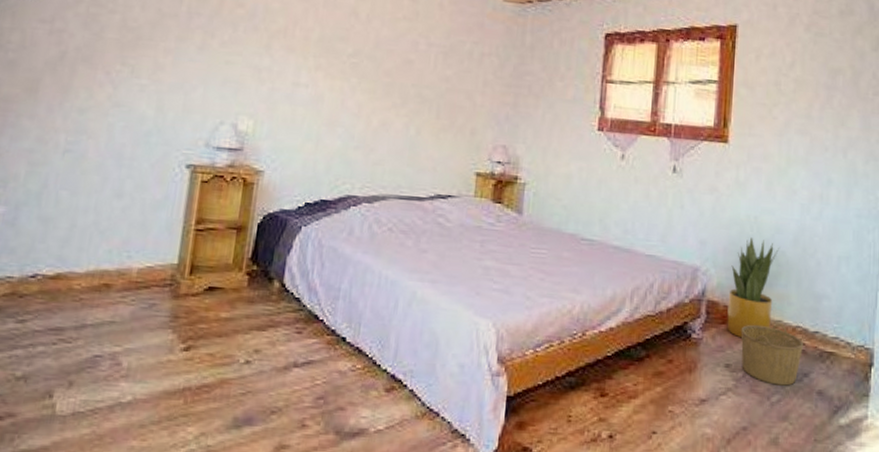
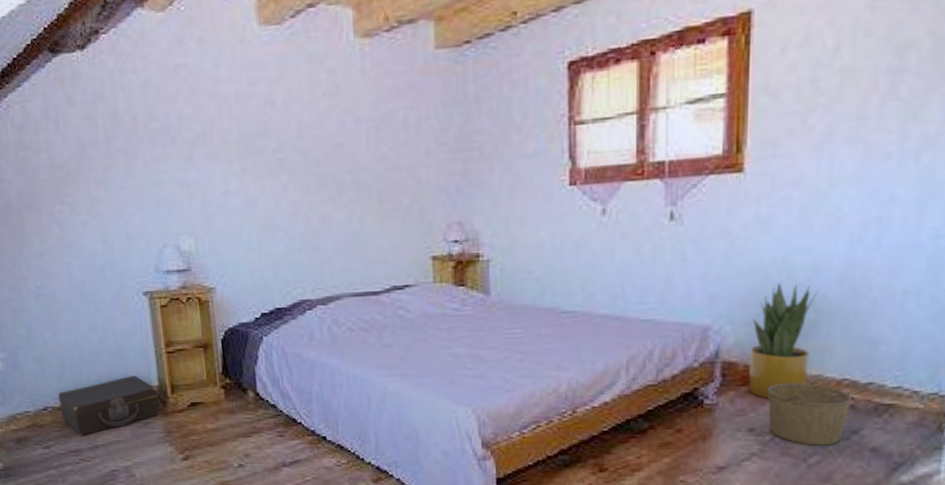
suitcase: none [52,250,175,312] -> present [57,375,160,436]

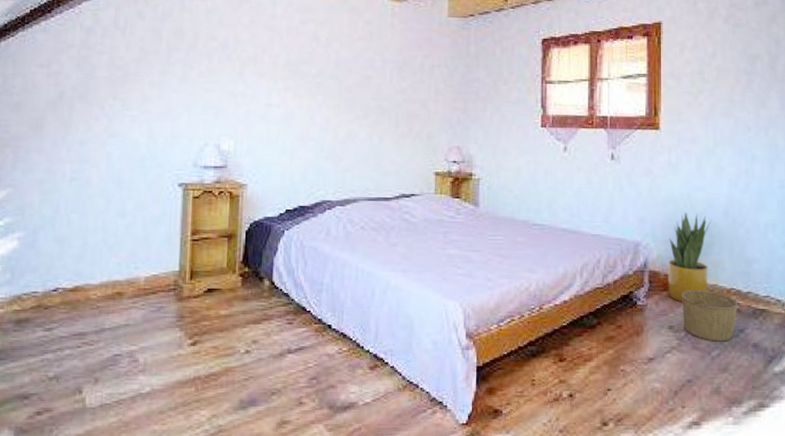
suitcase: present [57,375,160,436] -> none [71,260,176,319]

